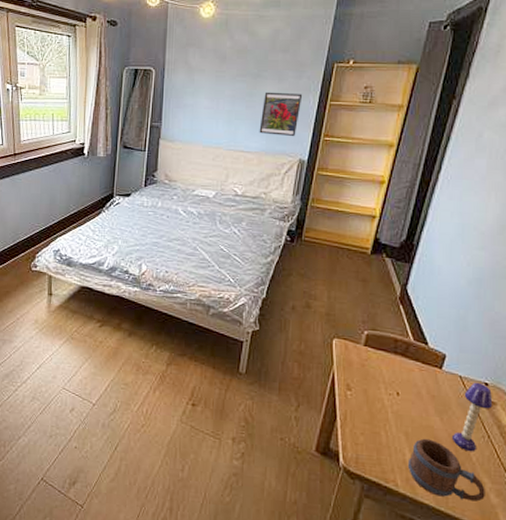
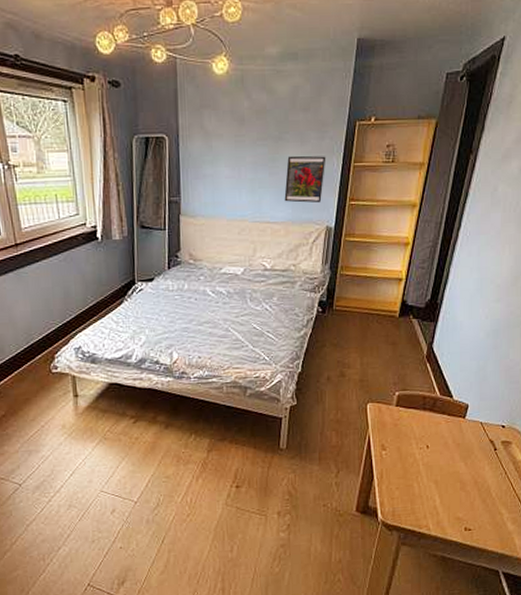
mug: present [407,438,485,502] -> none [438,483,503,533]
toy lamp: present [451,382,493,452] -> none [474,426,509,489]

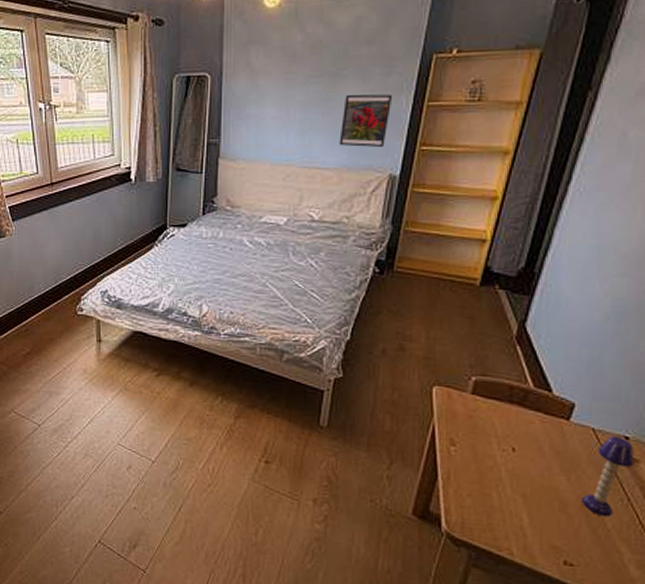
toy lamp: none [474,426,509,489] -> present [581,435,635,517]

